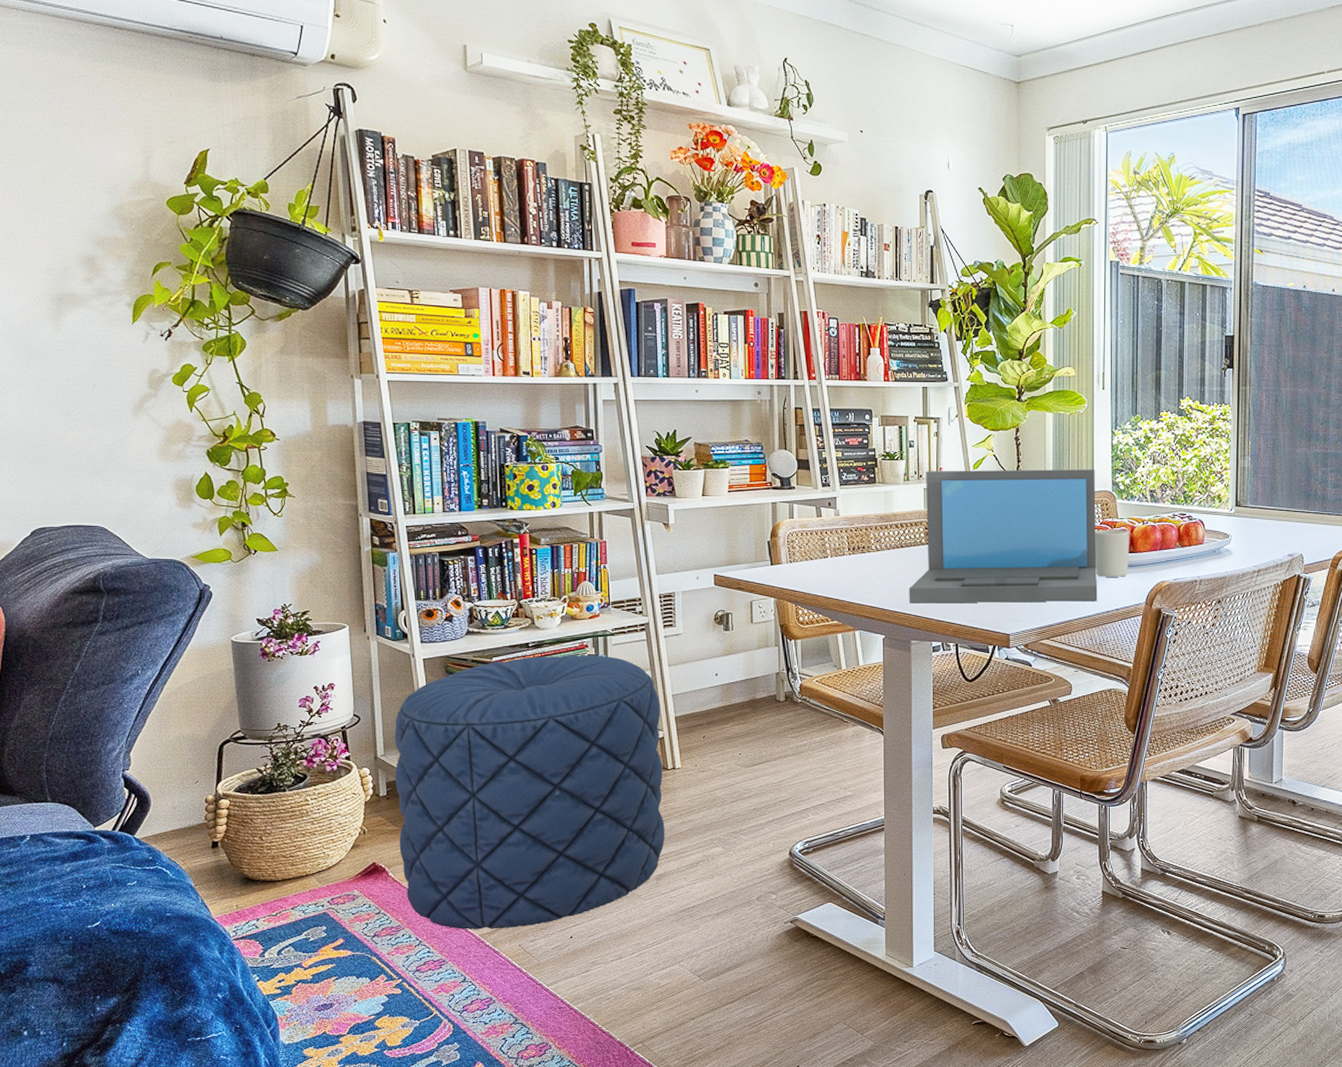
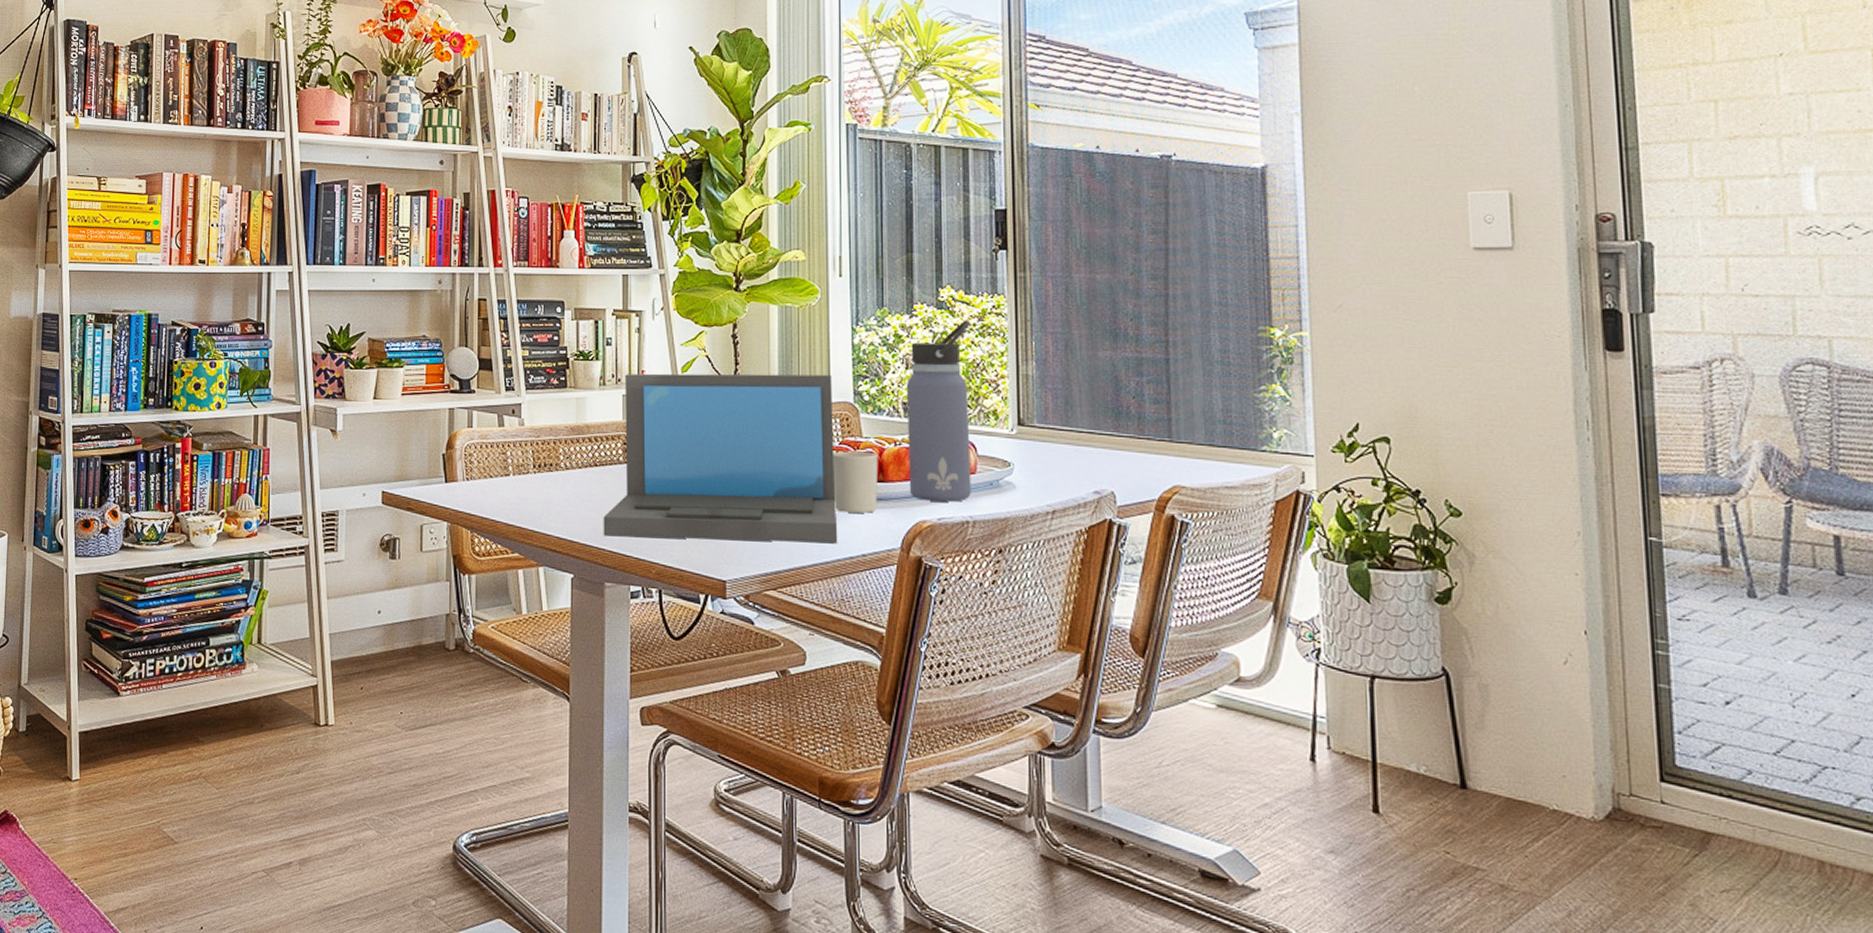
pouf: present [394,655,665,929] -> none [32,579,316,908]
water bottle: none [1152,424,1204,566] -> present [906,320,971,502]

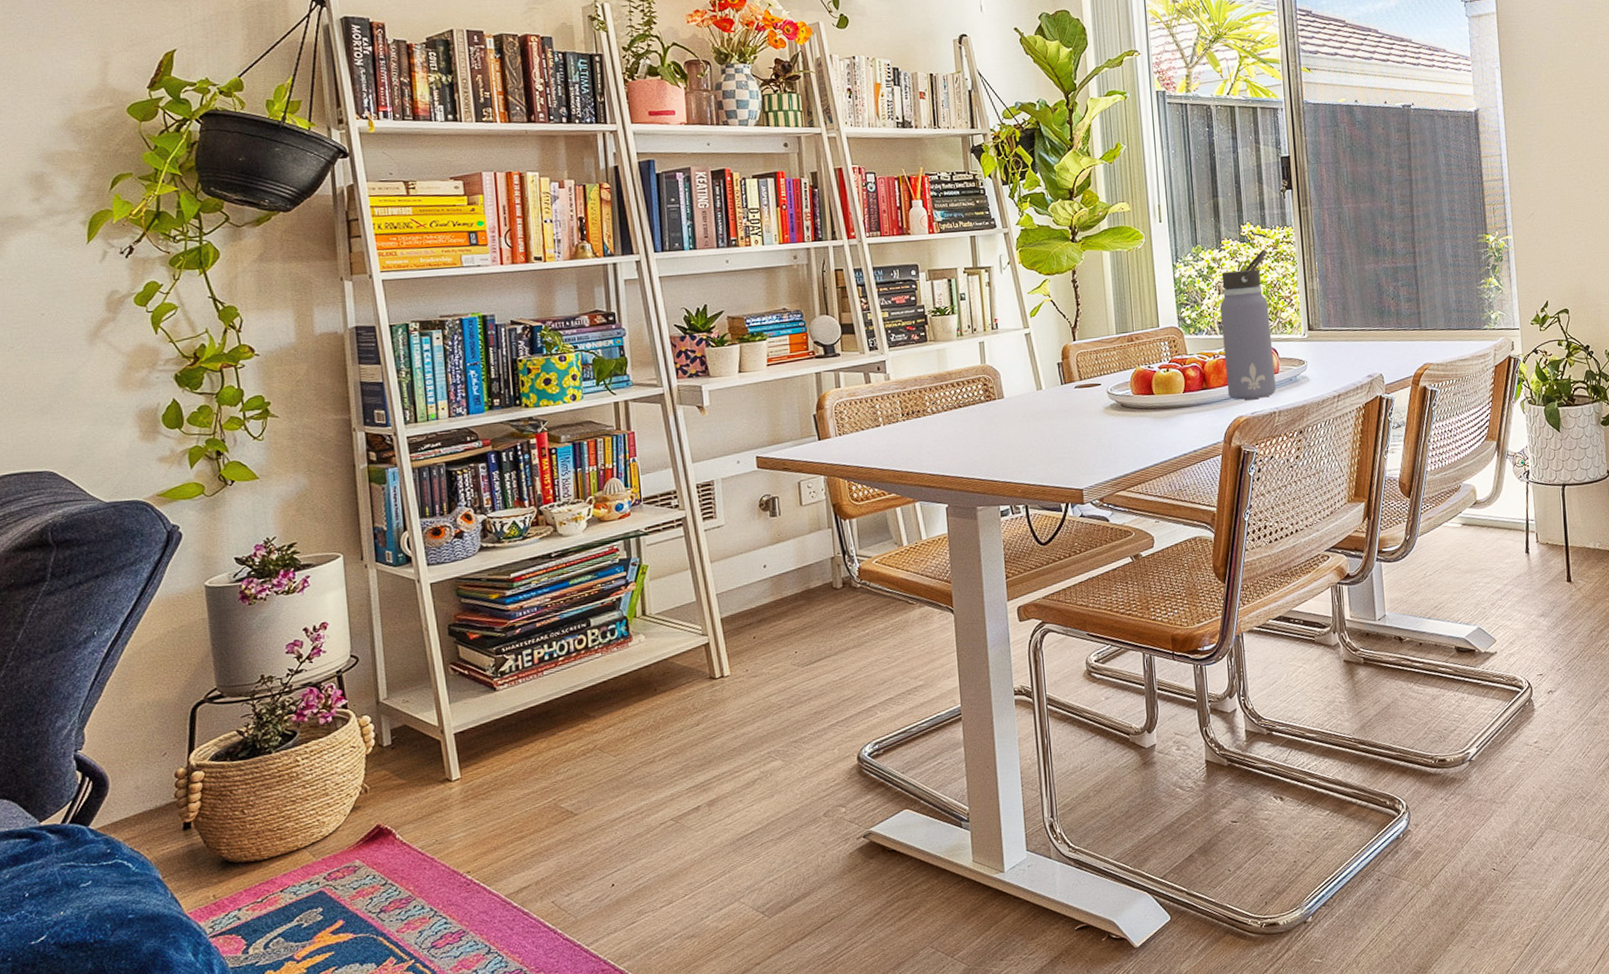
laptop: present [603,373,838,543] -> none [970,305,1173,467]
mug: present [833,451,879,513] -> none [1164,366,1203,418]

